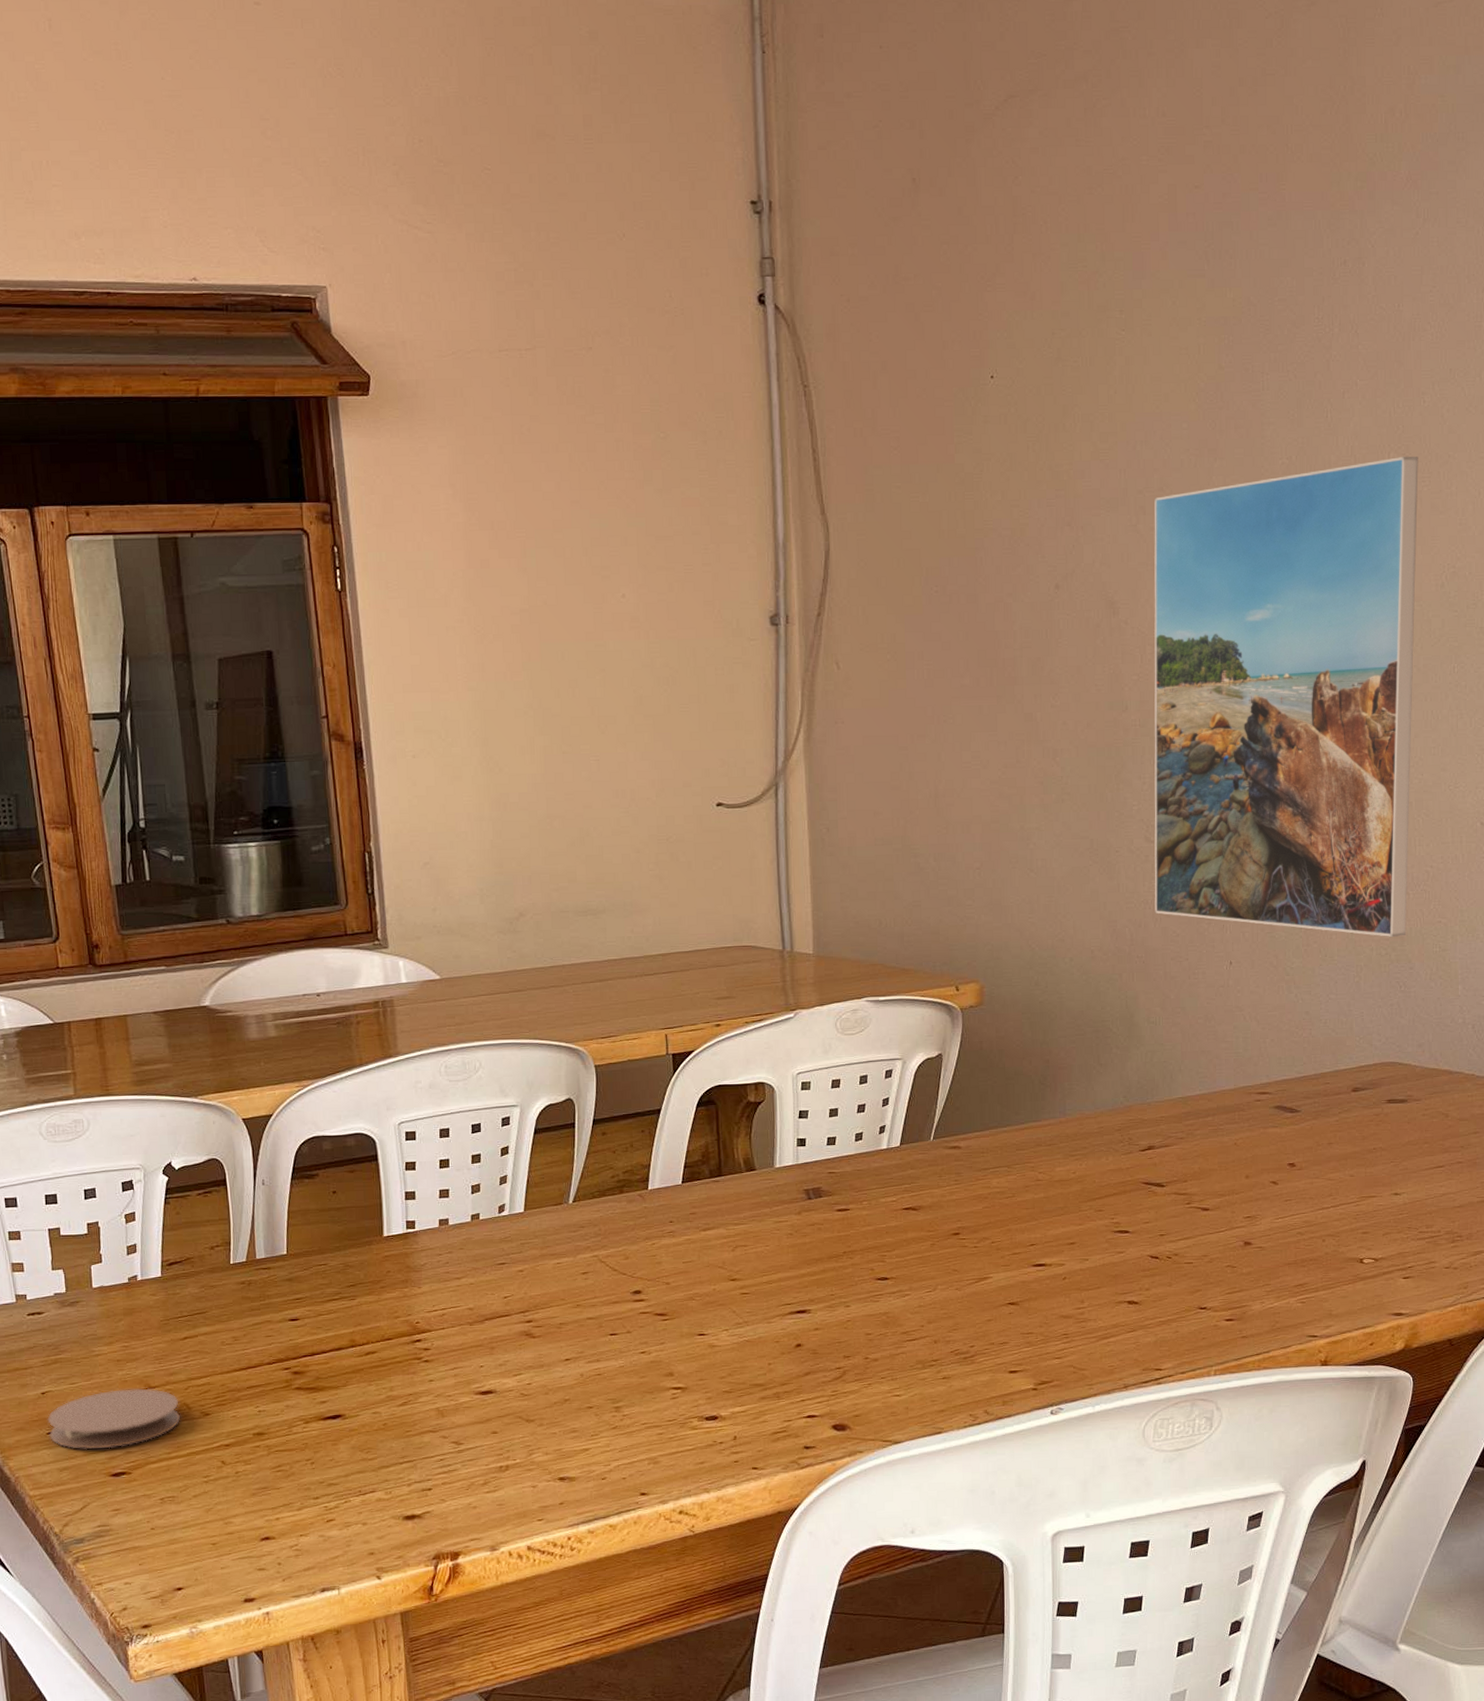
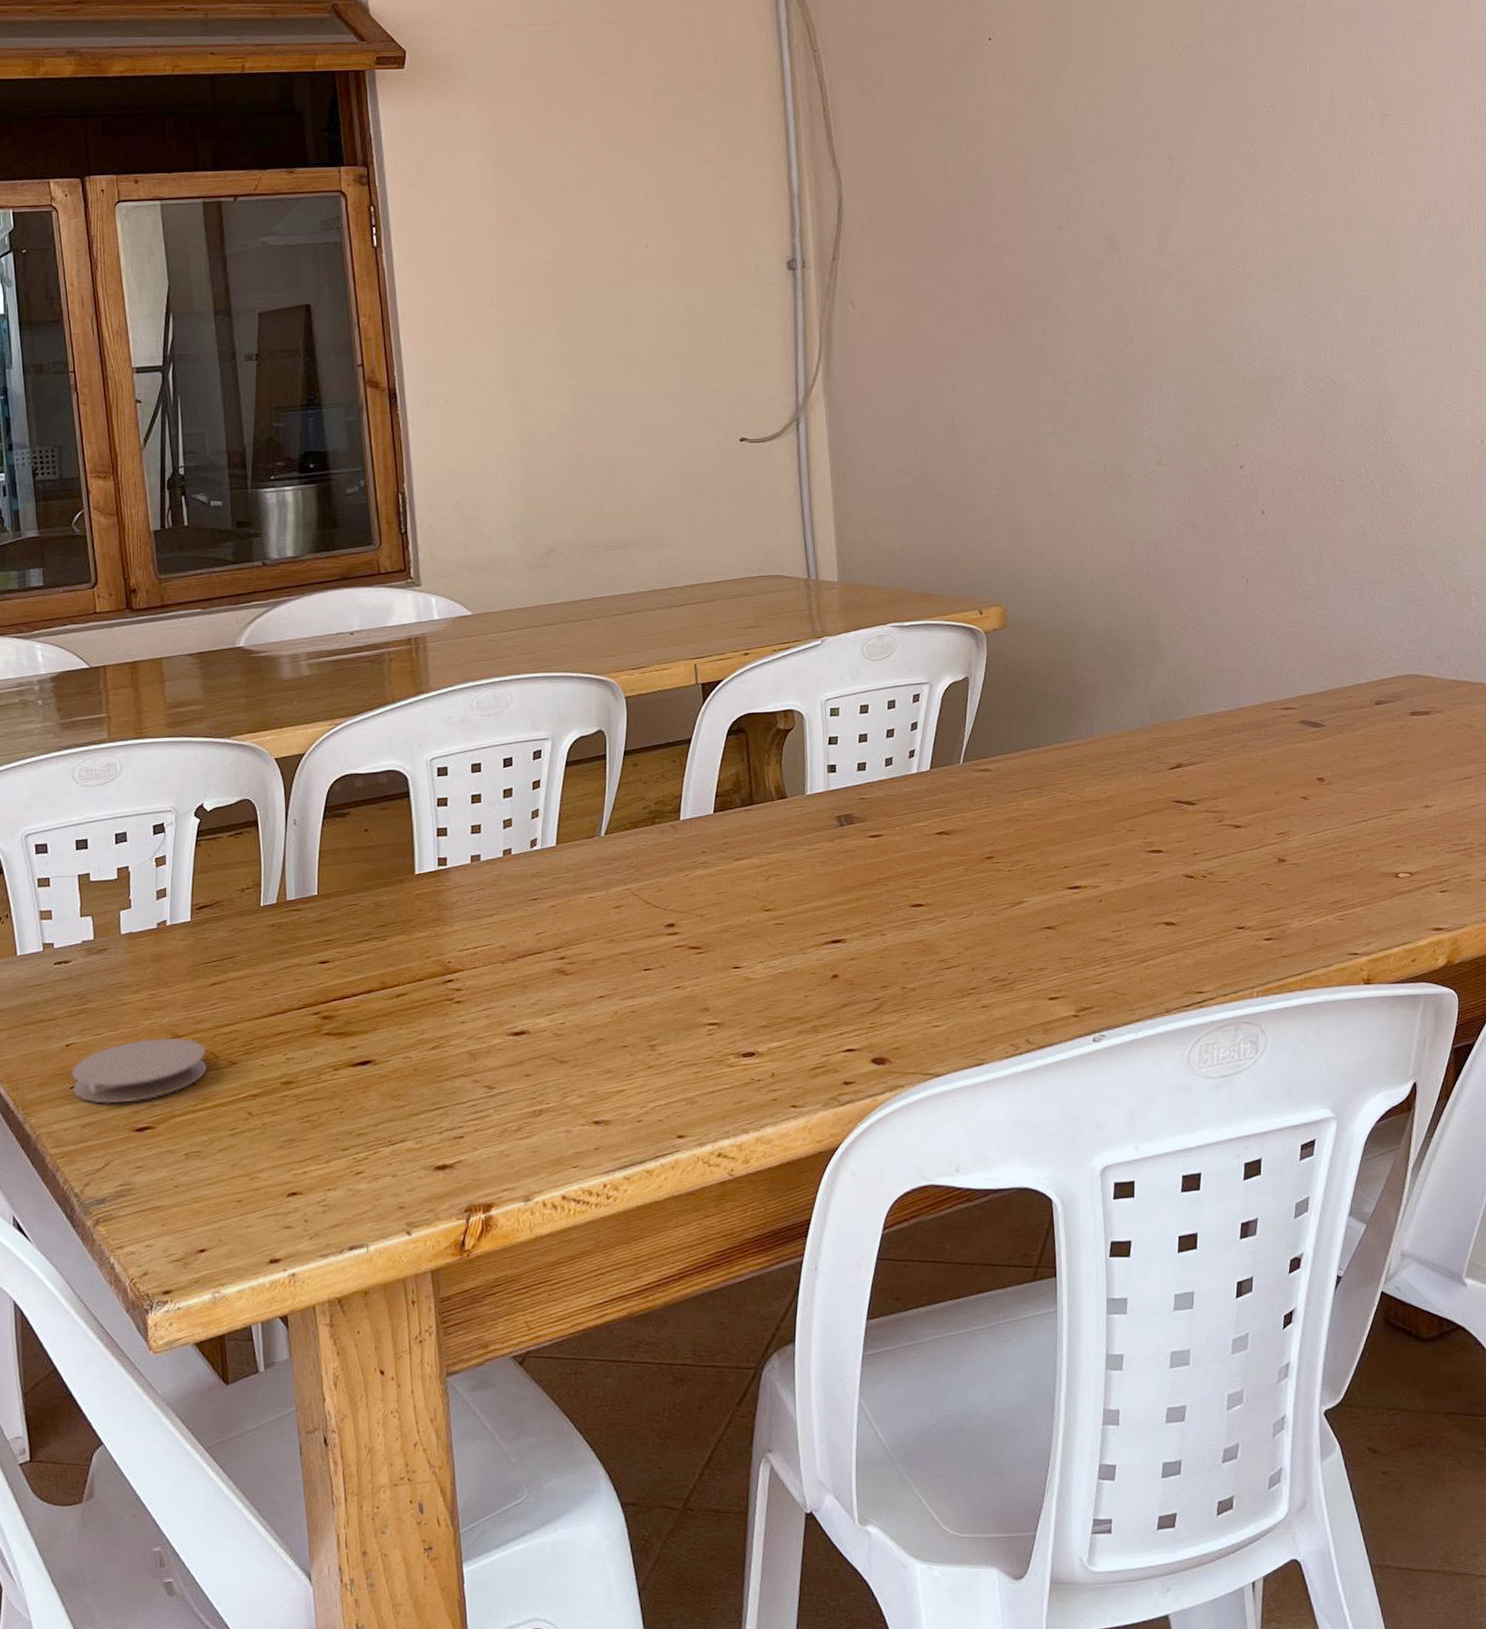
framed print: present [1154,456,1419,937] -> none [1148,101,1417,552]

